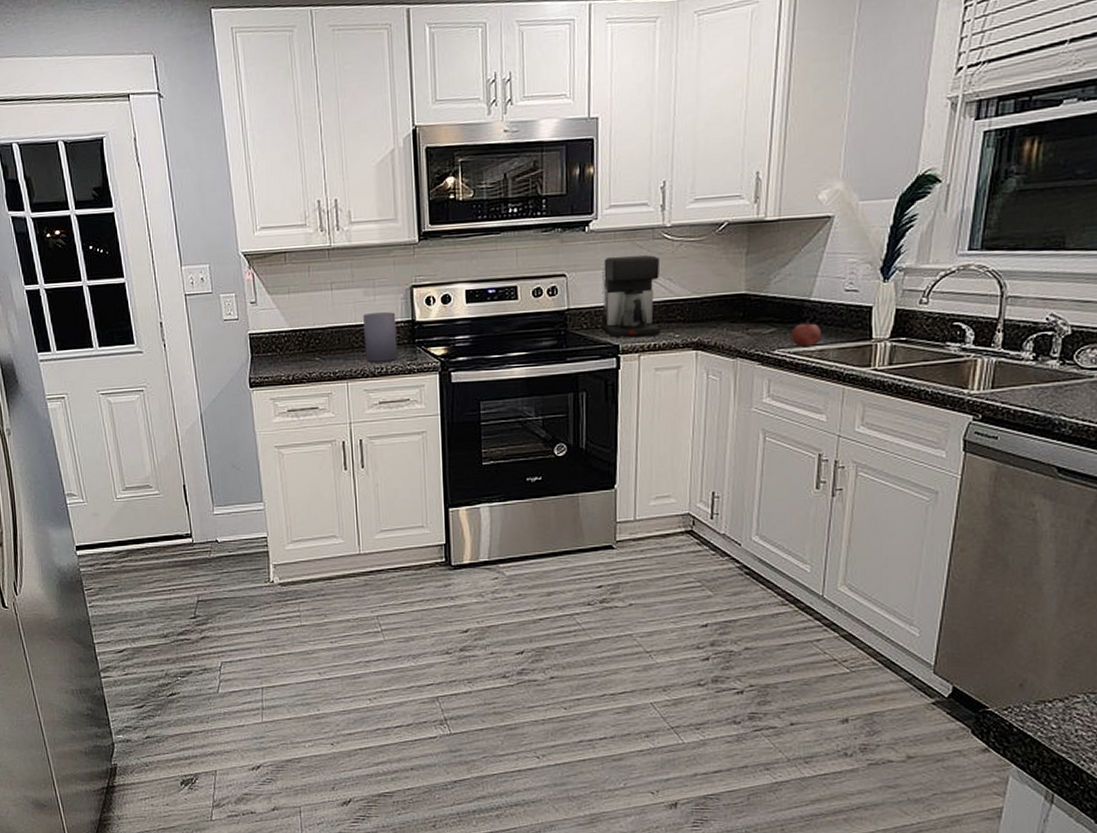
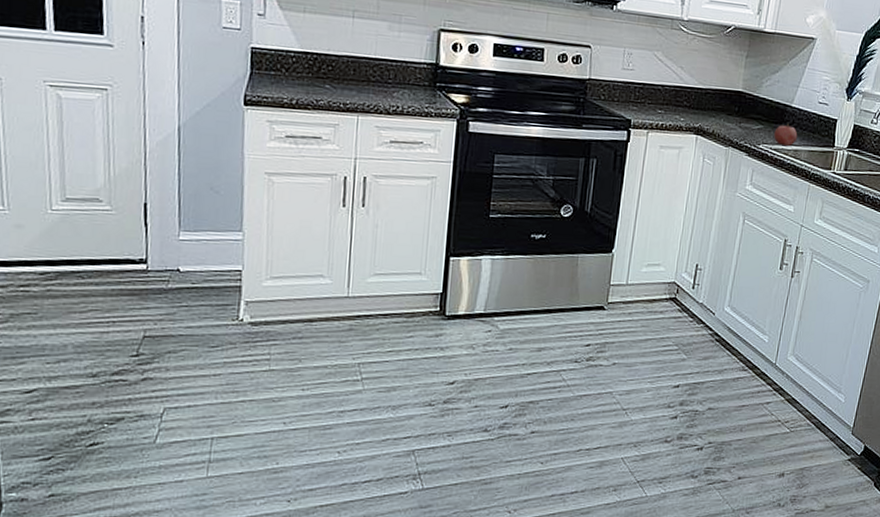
canister: present [363,312,398,364] -> none [381,48,420,102]
coffee maker: present [601,255,661,337] -> none [617,37,676,116]

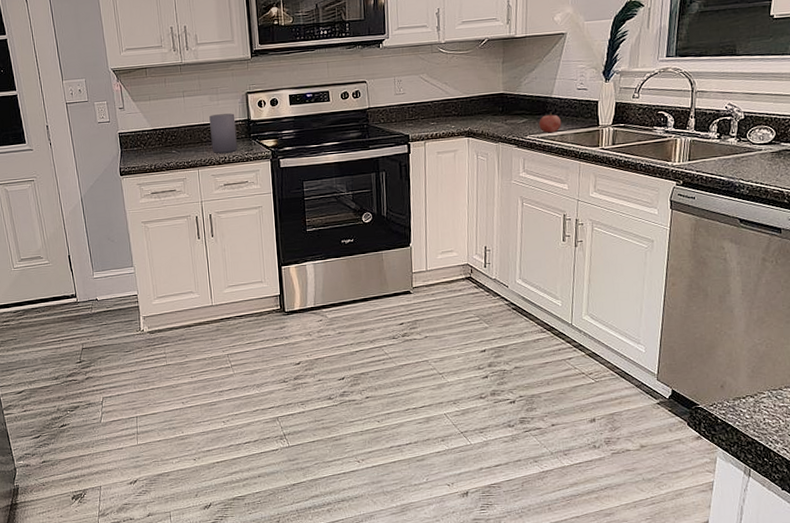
canister: none [381,48,420,102] -> present [209,113,238,154]

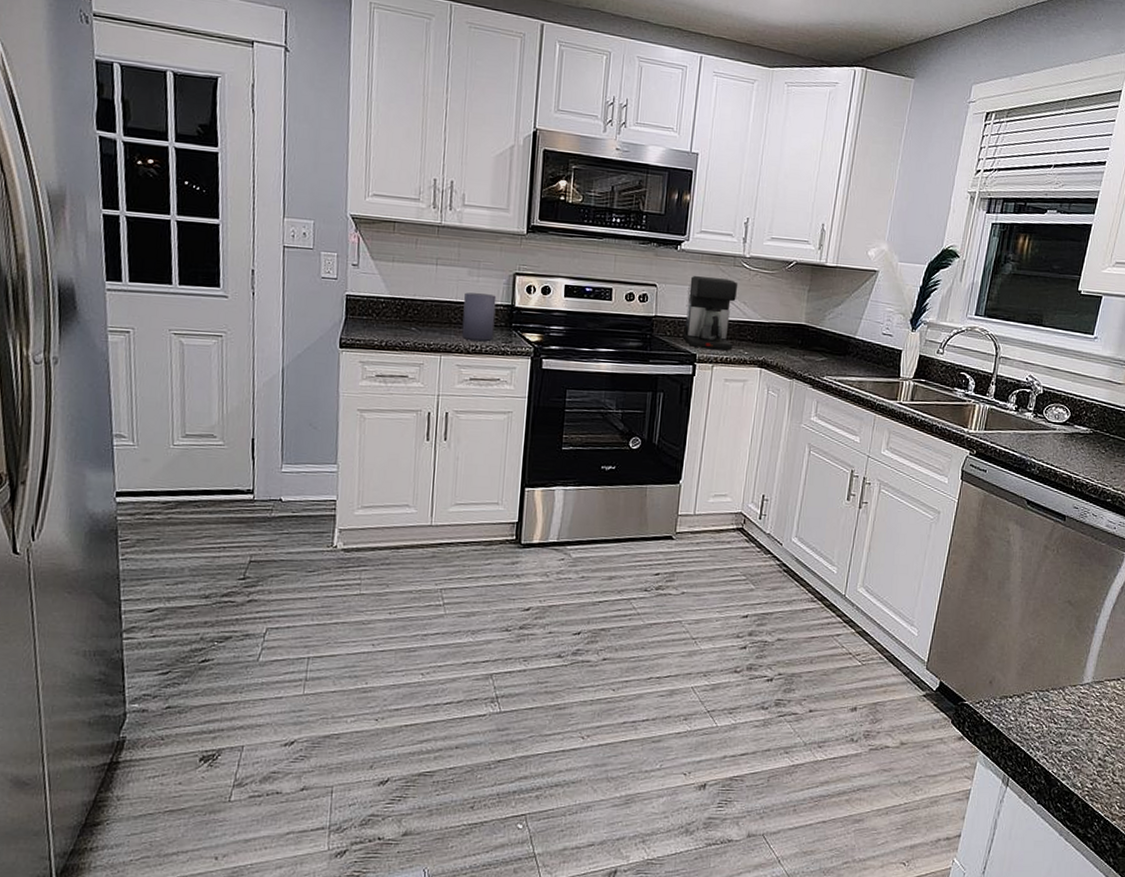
coffee maker: none [394,65,440,129] -> present [682,275,738,350]
fruit: present [539,112,562,134] -> none [838,354,862,378]

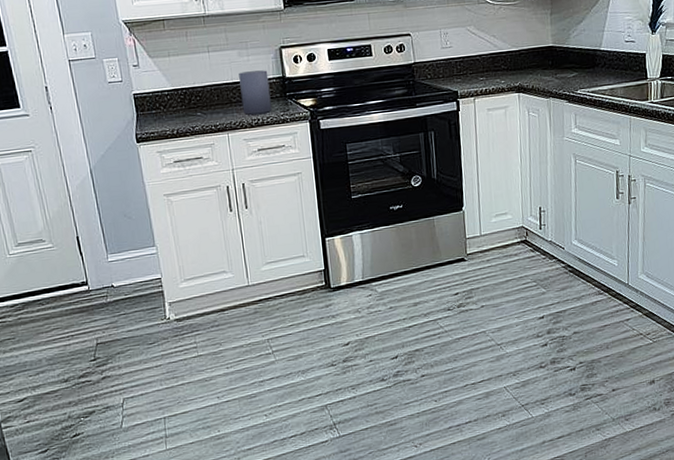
coffee maker: present [682,275,738,350] -> none [440,17,490,85]

